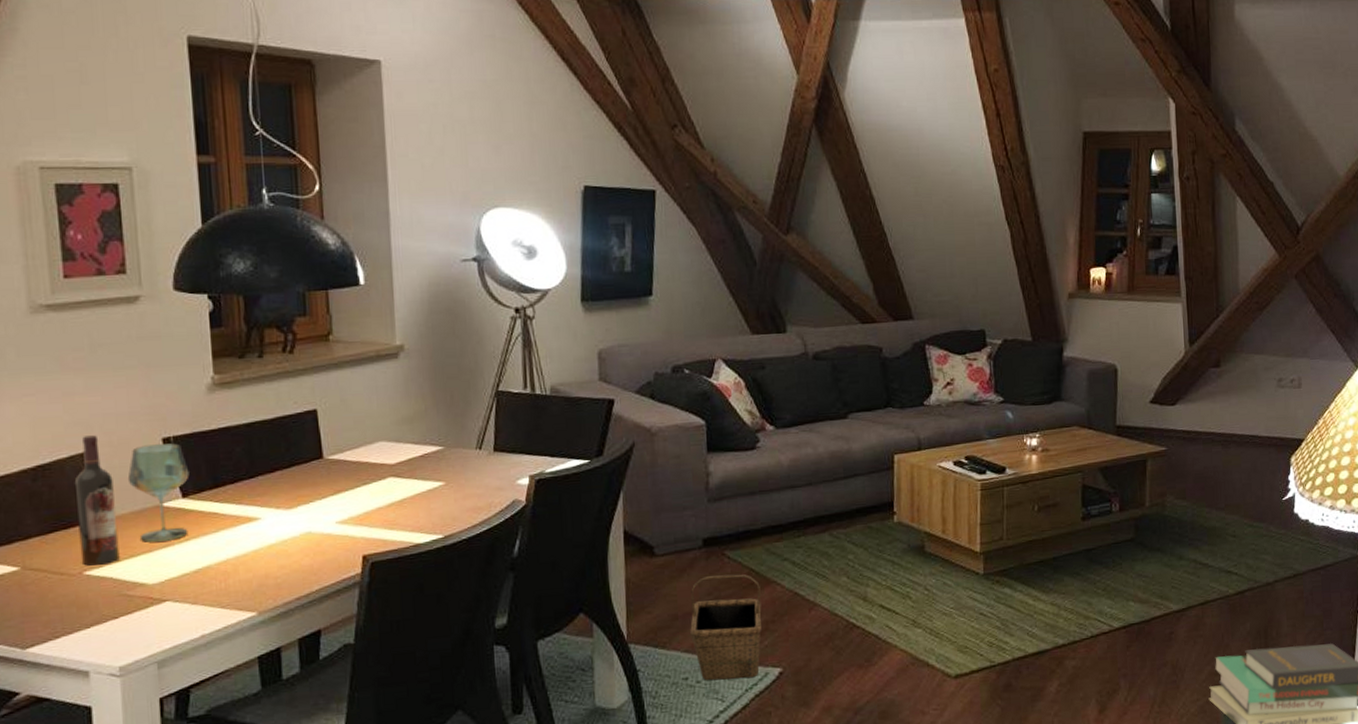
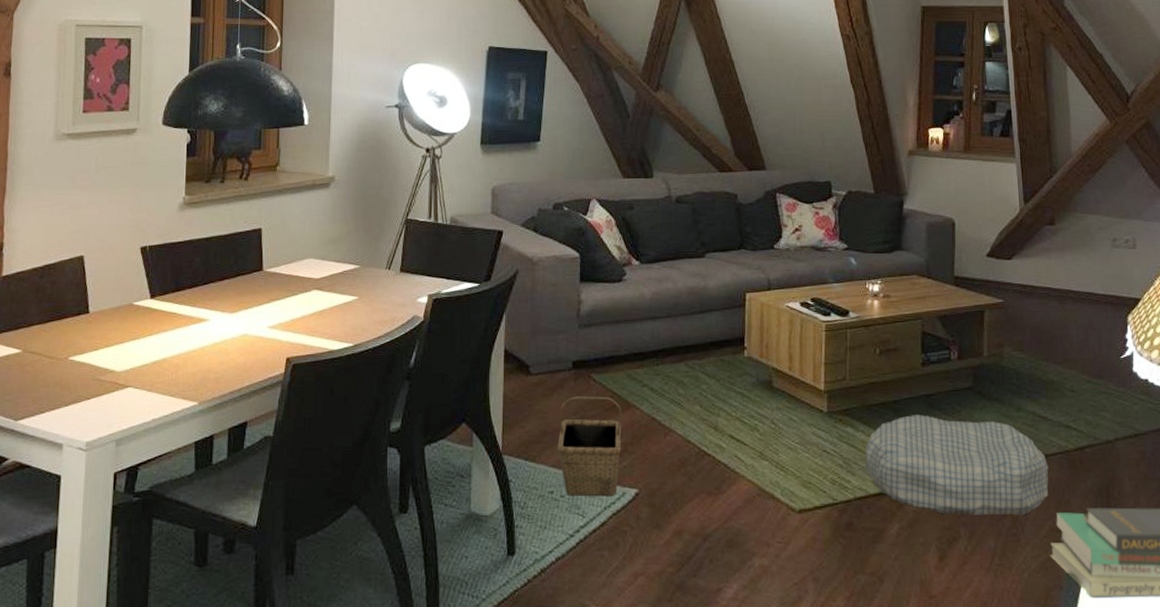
wine bottle: present [74,435,120,566] -> none [68,242,100,352]
wine glass: present [127,443,190,542] -> none [111,252,158,335]
dog bed: none [1023,570,1209,668] -> present [865,415,1049,515]

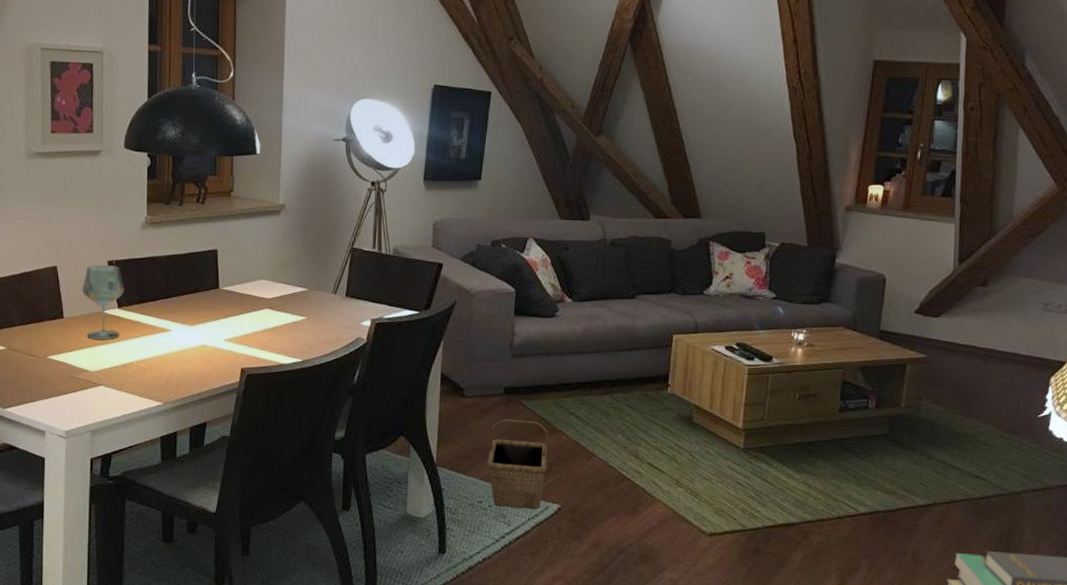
wine glass: none [111,252,158,335] -> present [82,265,124,340]
dog bed: present [865,415,1049,515] -> none [775,456,953,553]

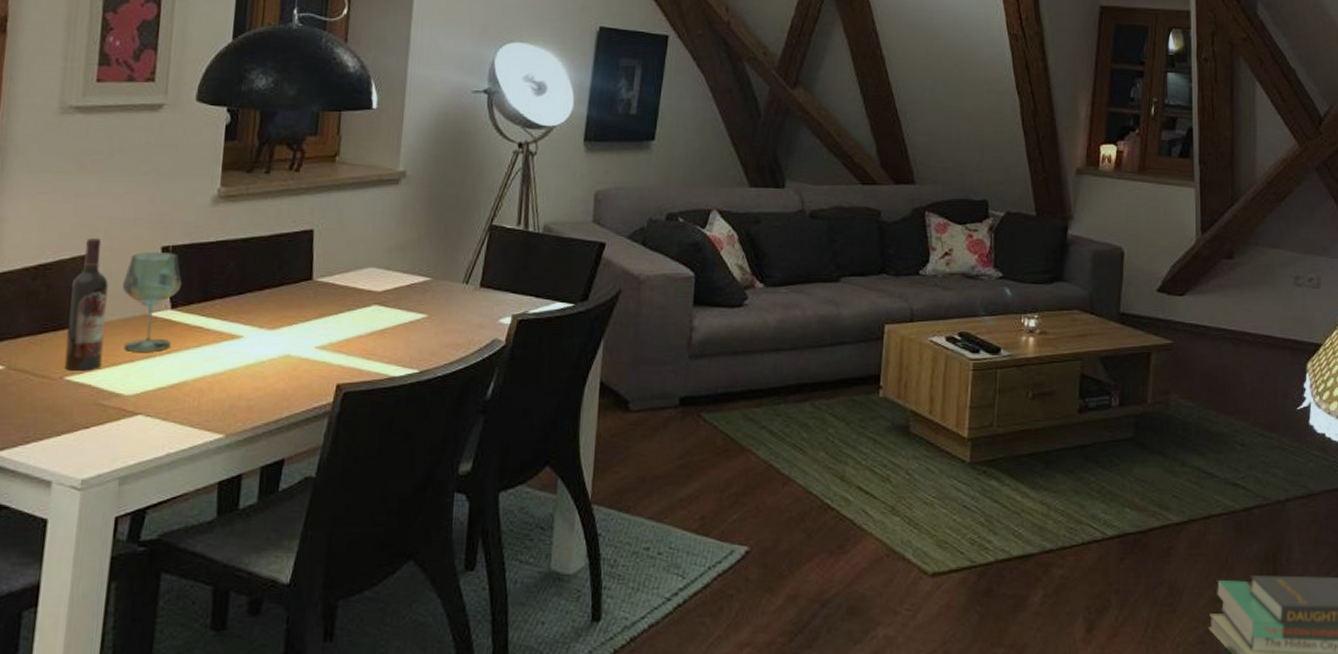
wine bottle: none [46,254,73,352] -> present [64,238,109,371]
basket: present [487,418,548,509] -> none [657,437,734,555]

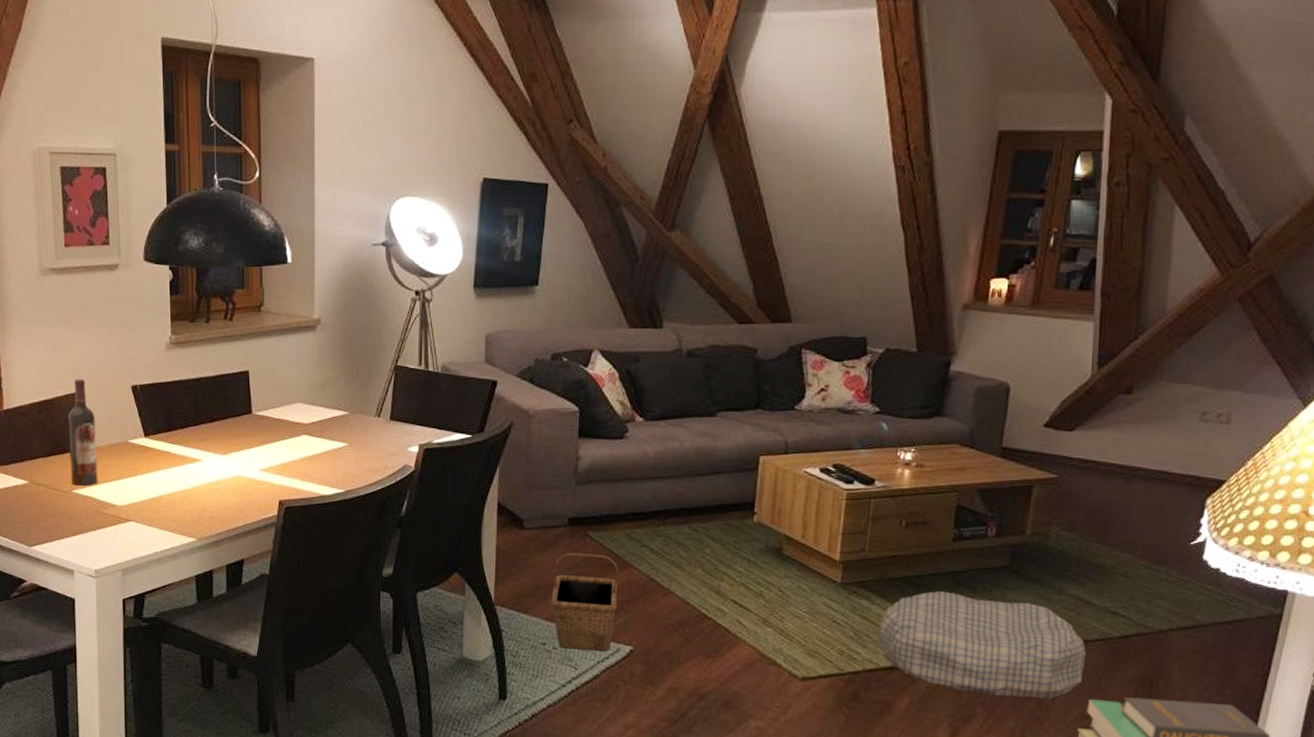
wine glass: present [122,252,182,352] -> none [105,391,150,471]
basket: none [657,437,734,555] -> present [551,552,618,652]
dog bed: none [1009,468,1212,583] -> present [877,591,1086,699]

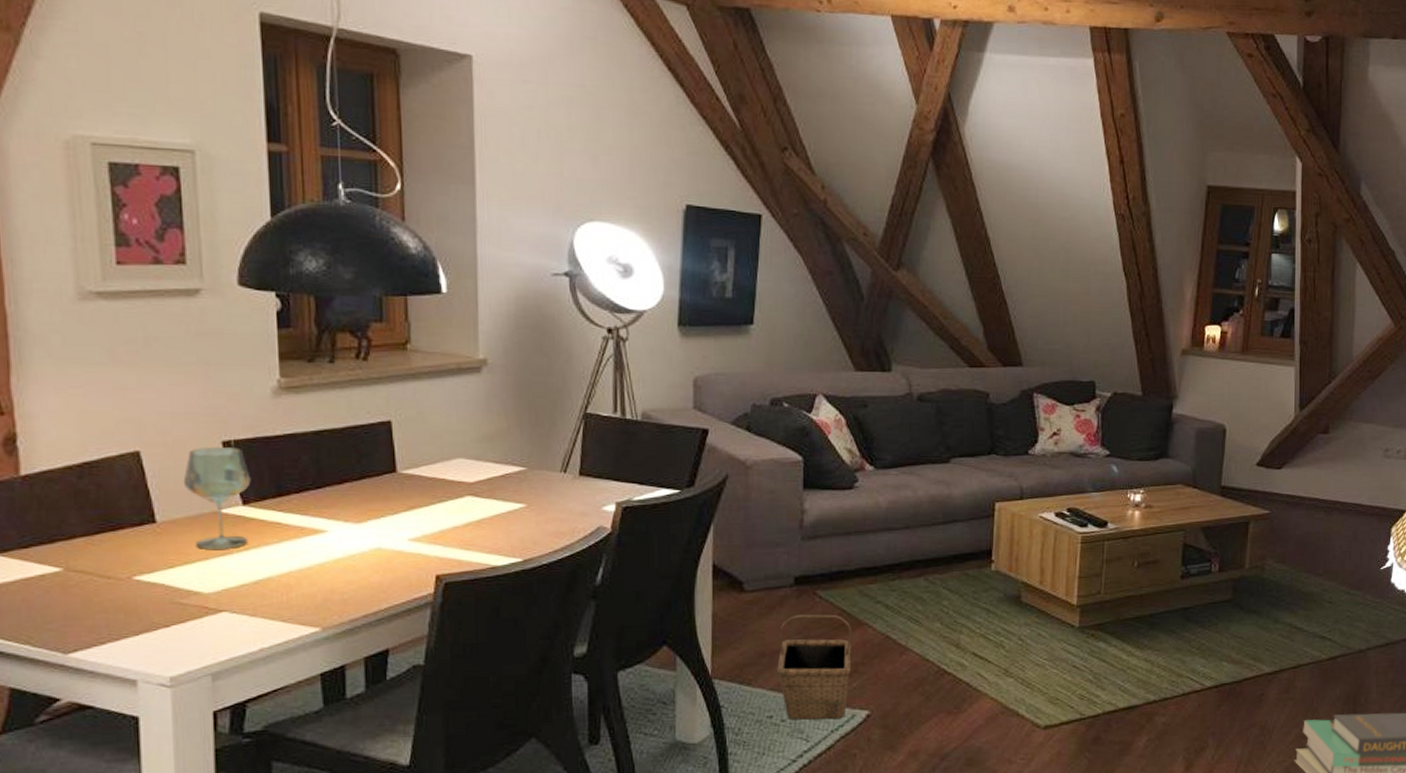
wine bottle: present [68,379,98,486] -> none [124,434,173,571]
wine glass: none [105,391,150,471] -> present [183,447,251,549]
dog bed: present [877,591,1086,699] -> none [1115,628,1300,726]

